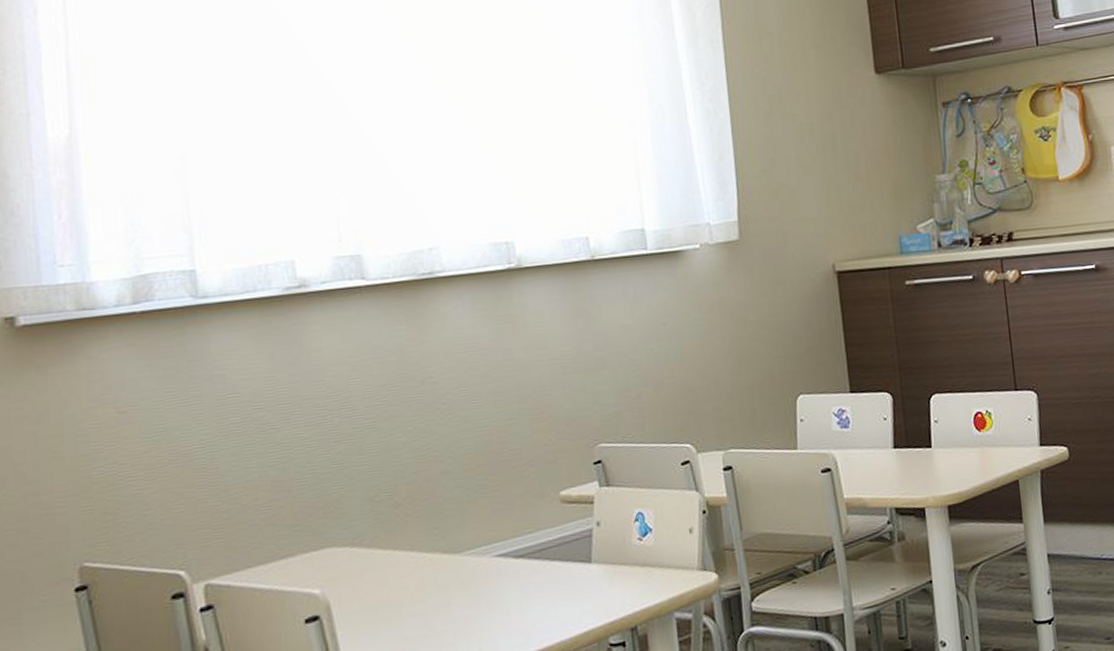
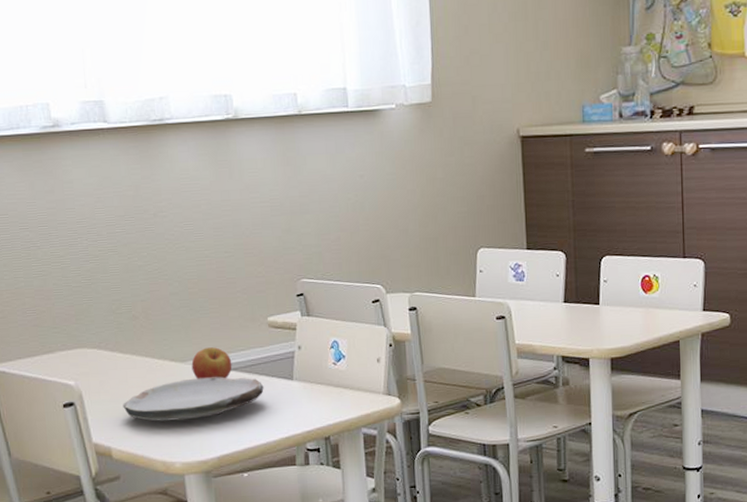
plate: none [382,565,557,630] -> present [123,377,264,422]
apple: none [468,532,518,573] -> present [191,347,232,379]

